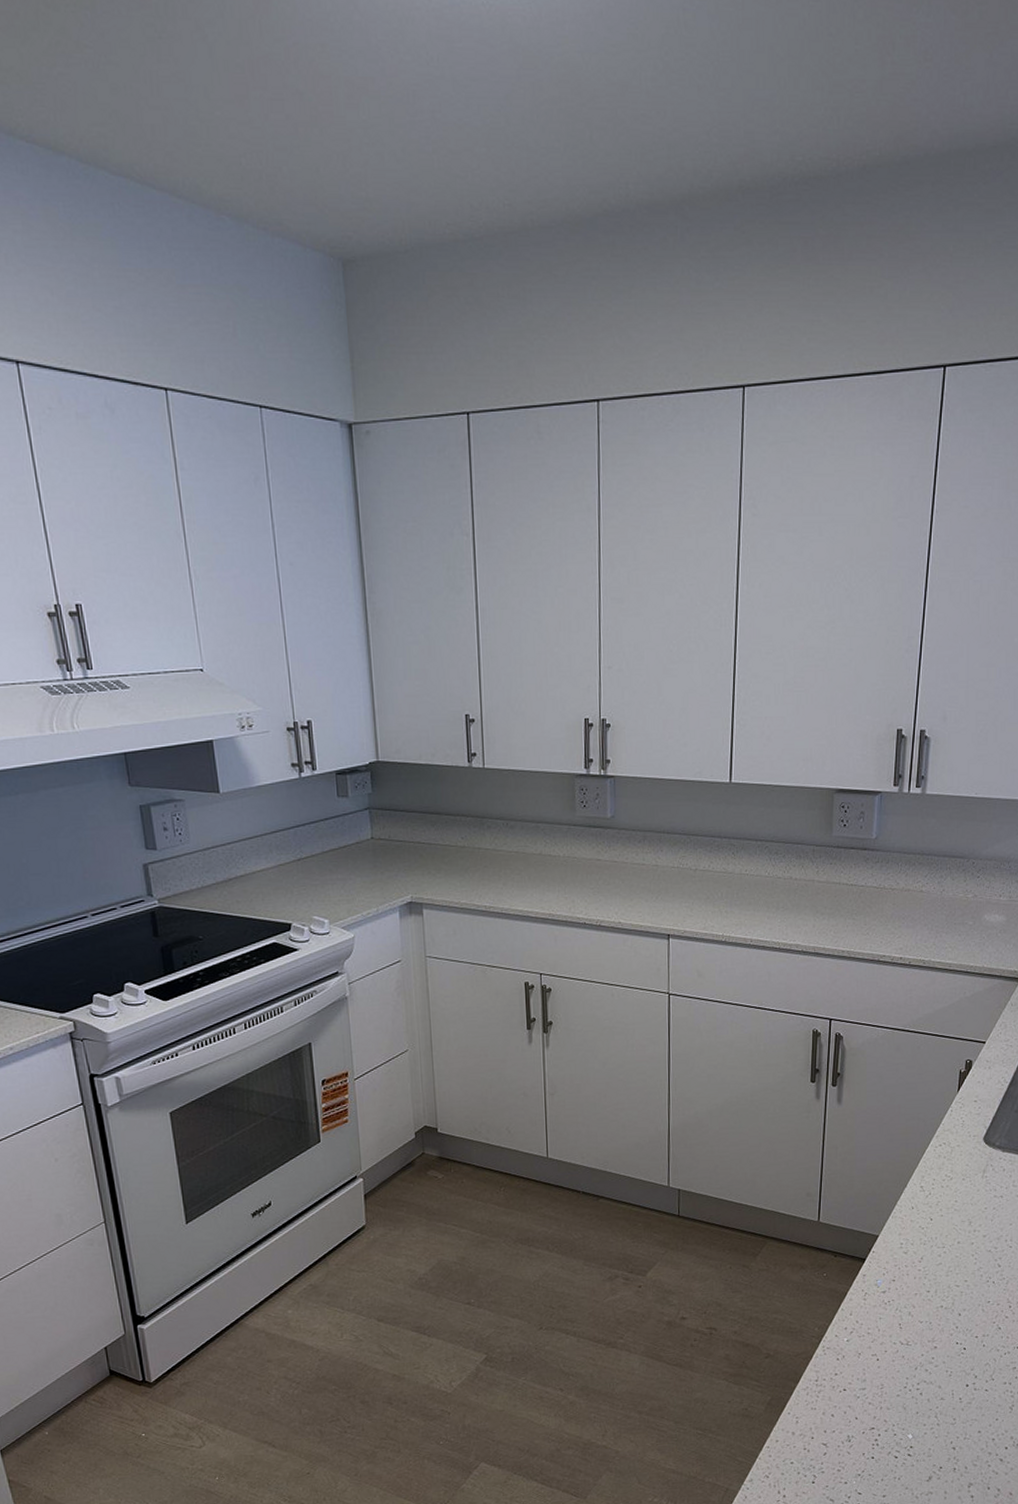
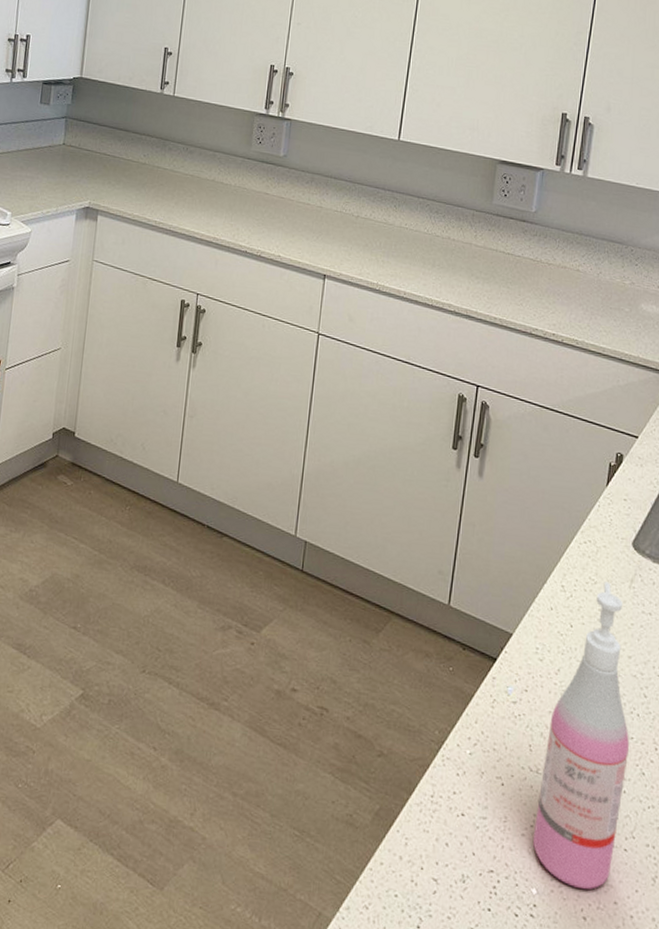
soap dispenser: none [906,1176,987,1427] -> present [532,581,630,890]

